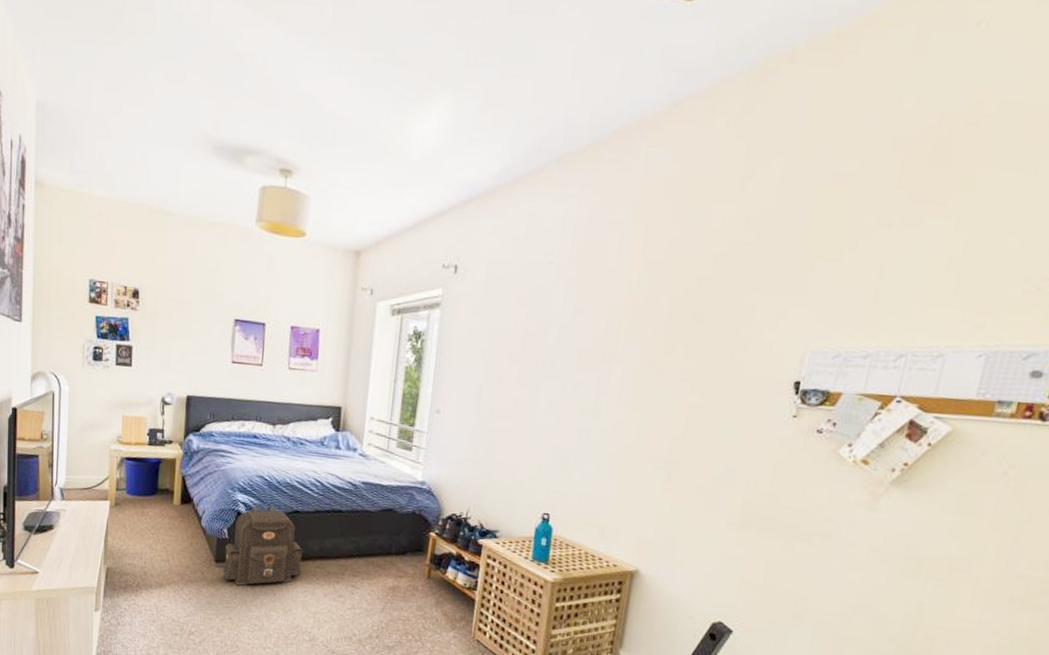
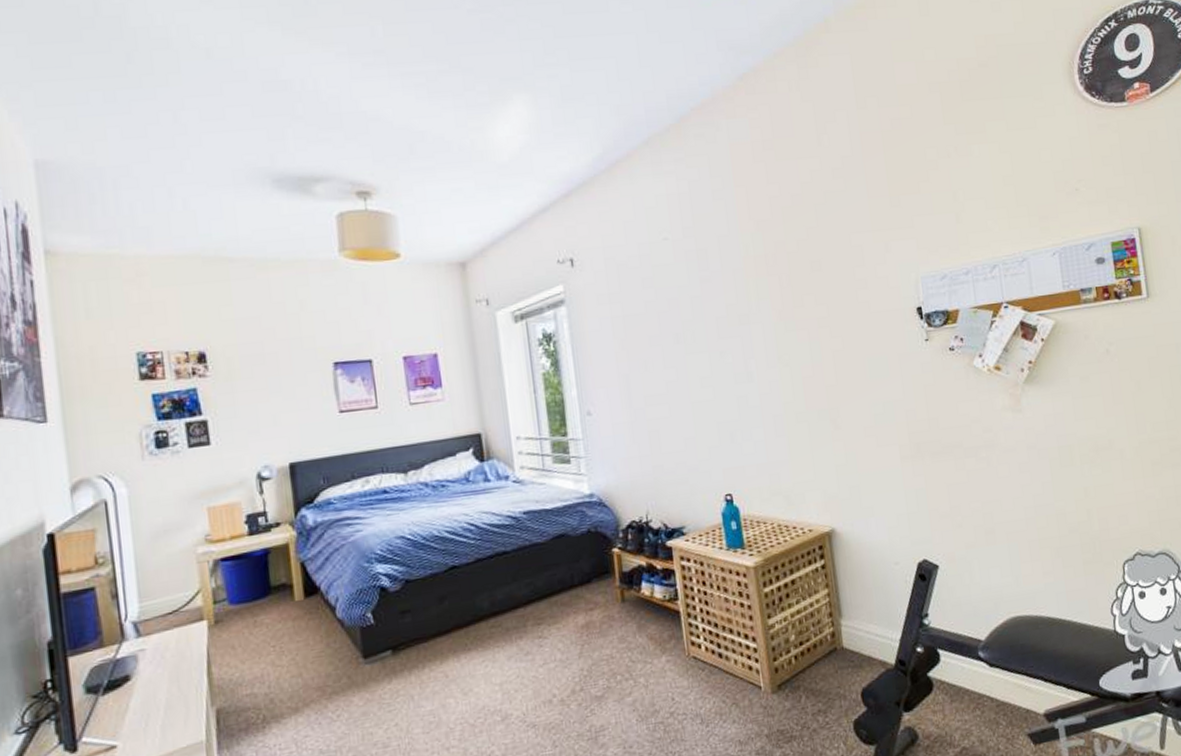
backpack: present [222,505,303,586] -> none [373,567,476,680]

